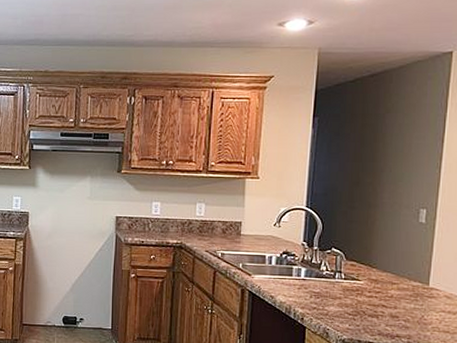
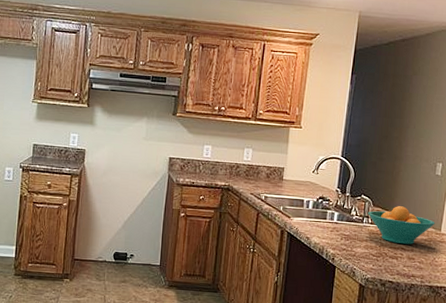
fruit bowl: none [340,259,422,302] -> present [368,206,435,245]

